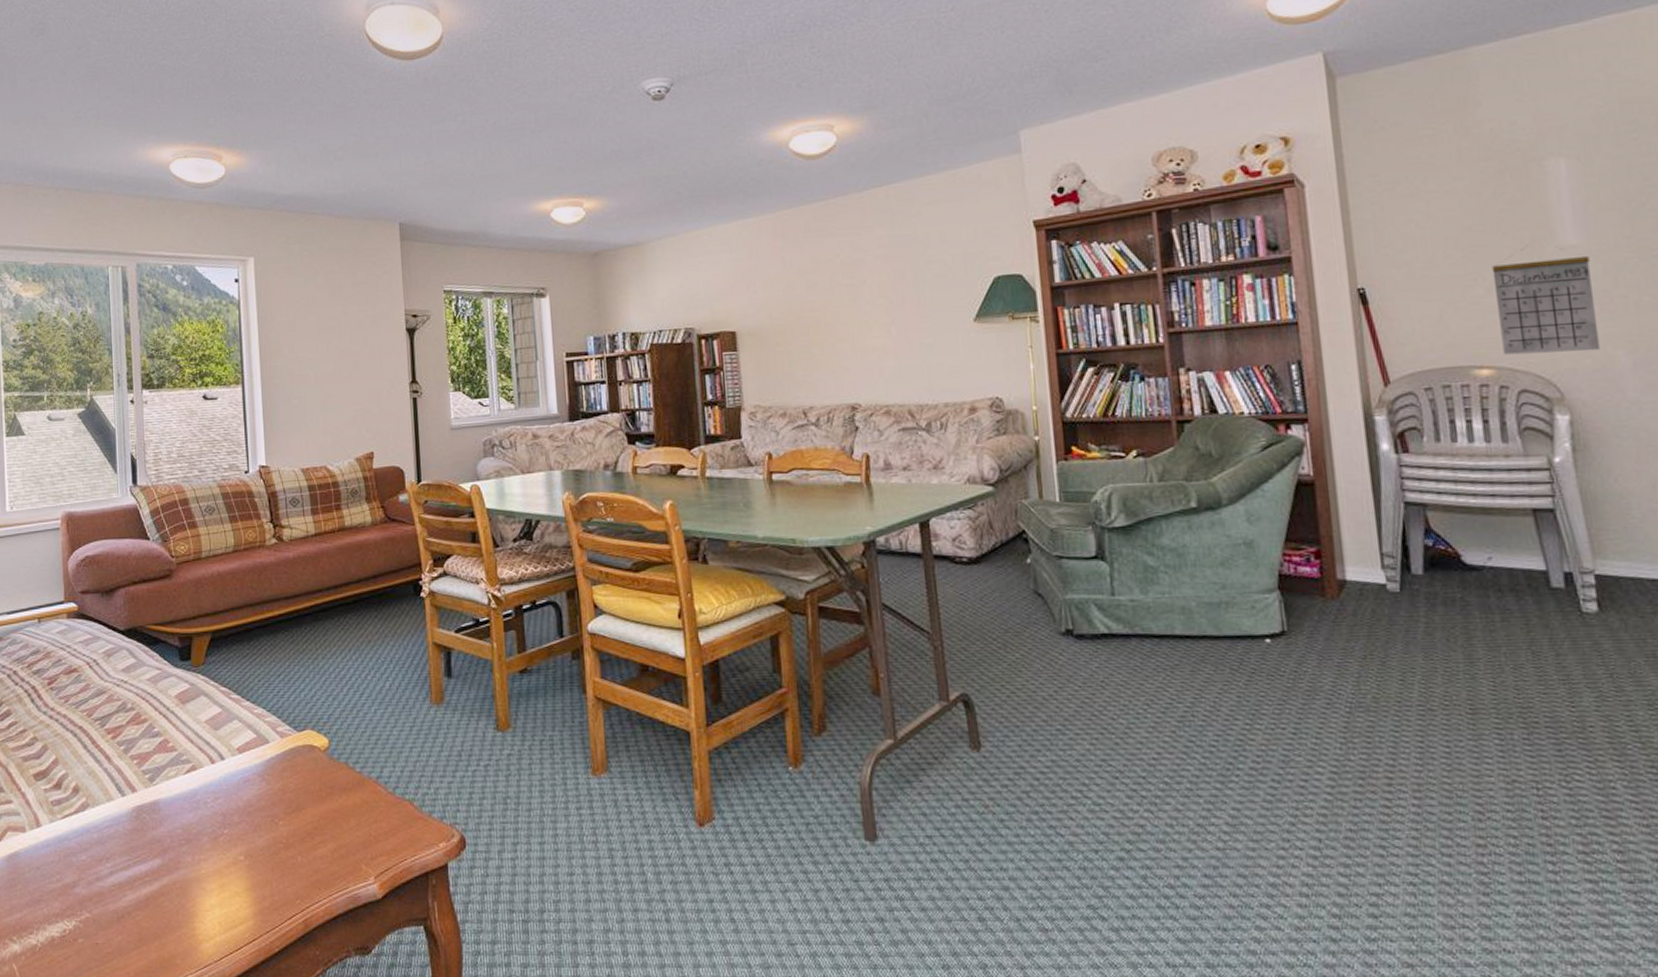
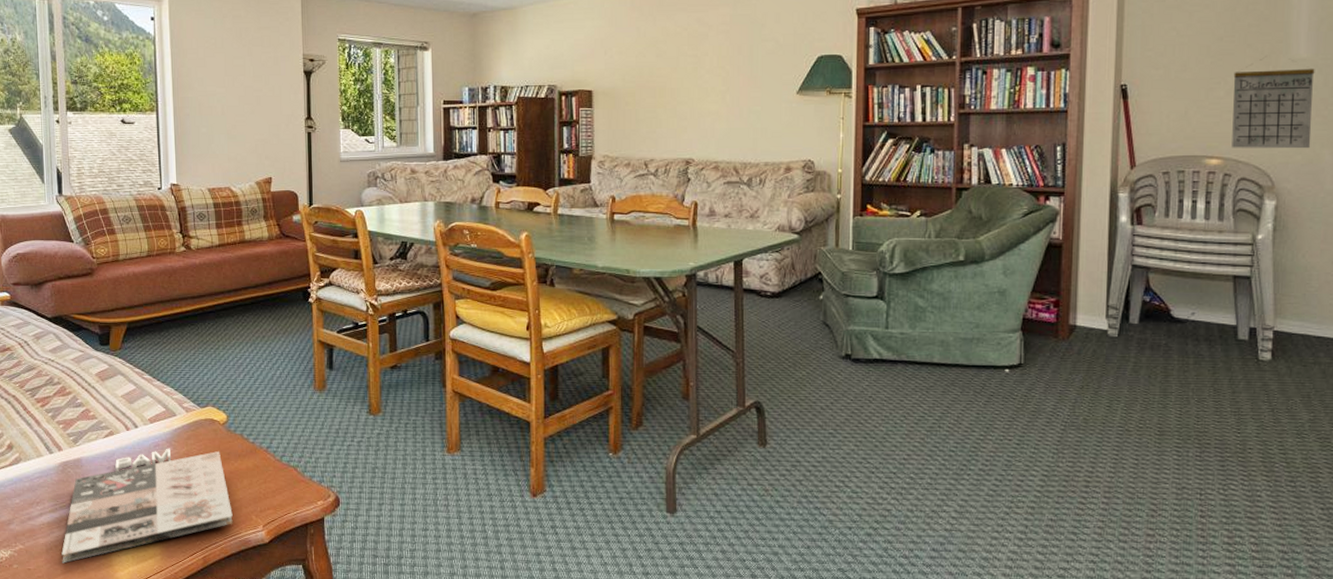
magazine: none [135,783,339,935] -> present [61,448,233,563]

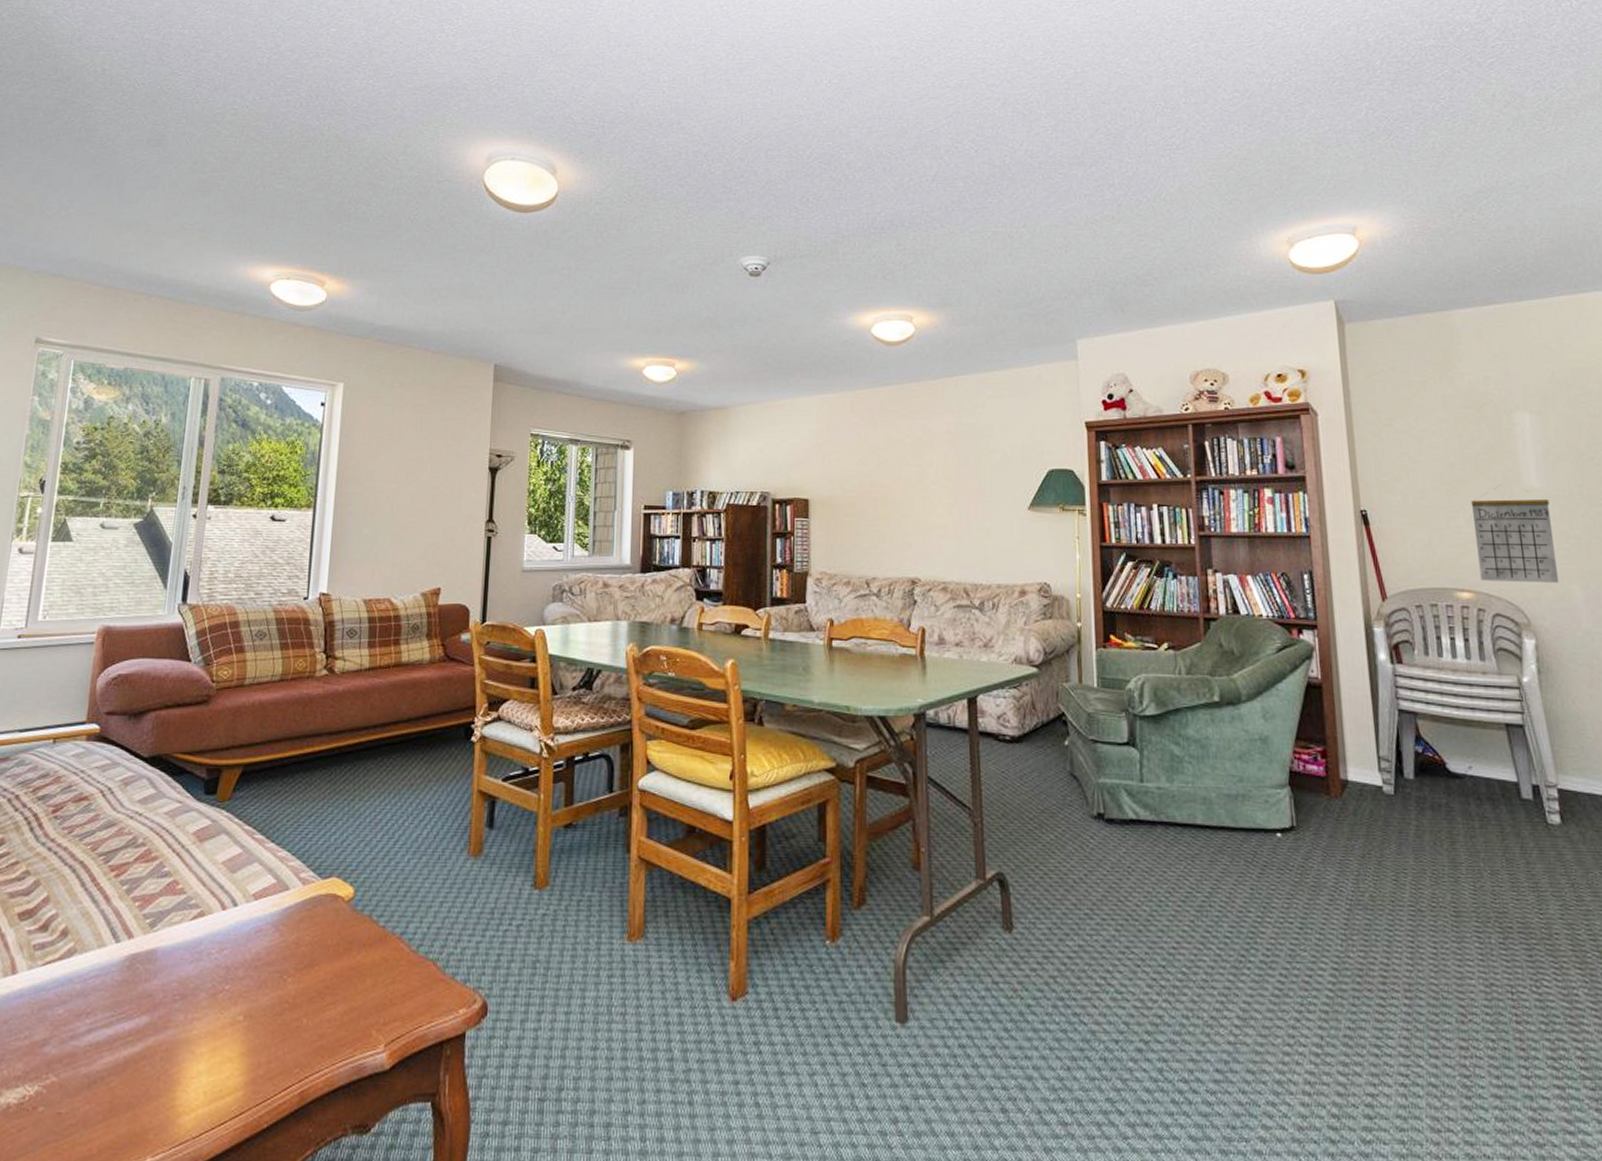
magazine: present [61,448,233,563] -> none [107,934,347,1104]

